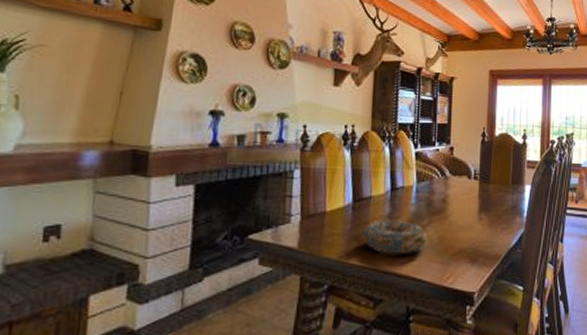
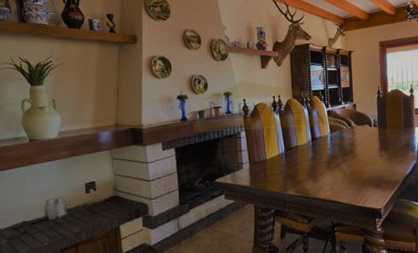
decorative bowl: present [363,219,427,254] -> none [295,161,342,186]

